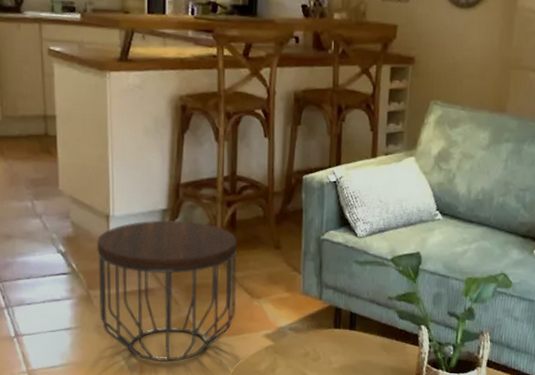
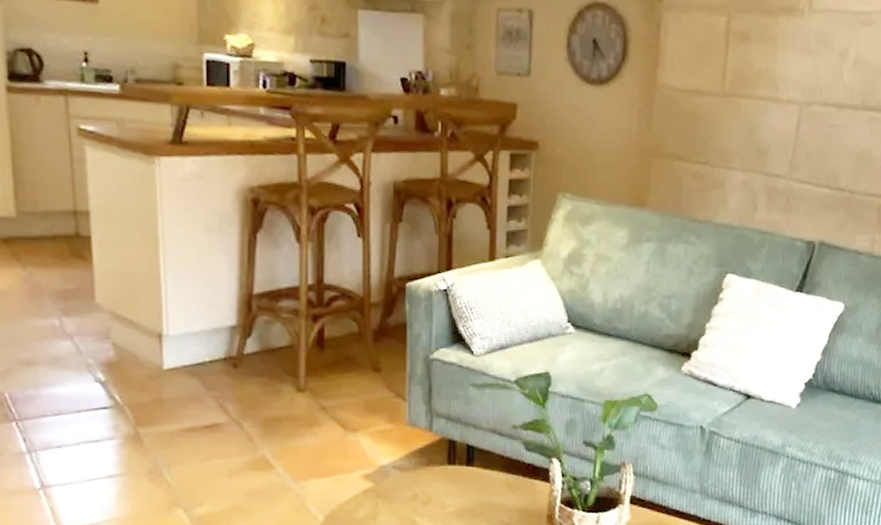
side table: present [96,220,238,363] -> none [145,338,327,514]

